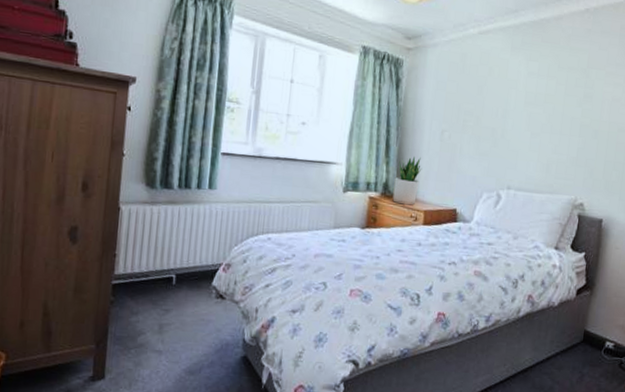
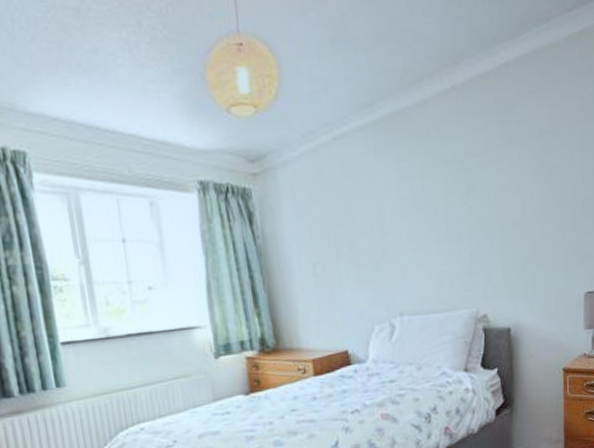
planter: present [392,156,422,206] -> none [271,300,301,359]

